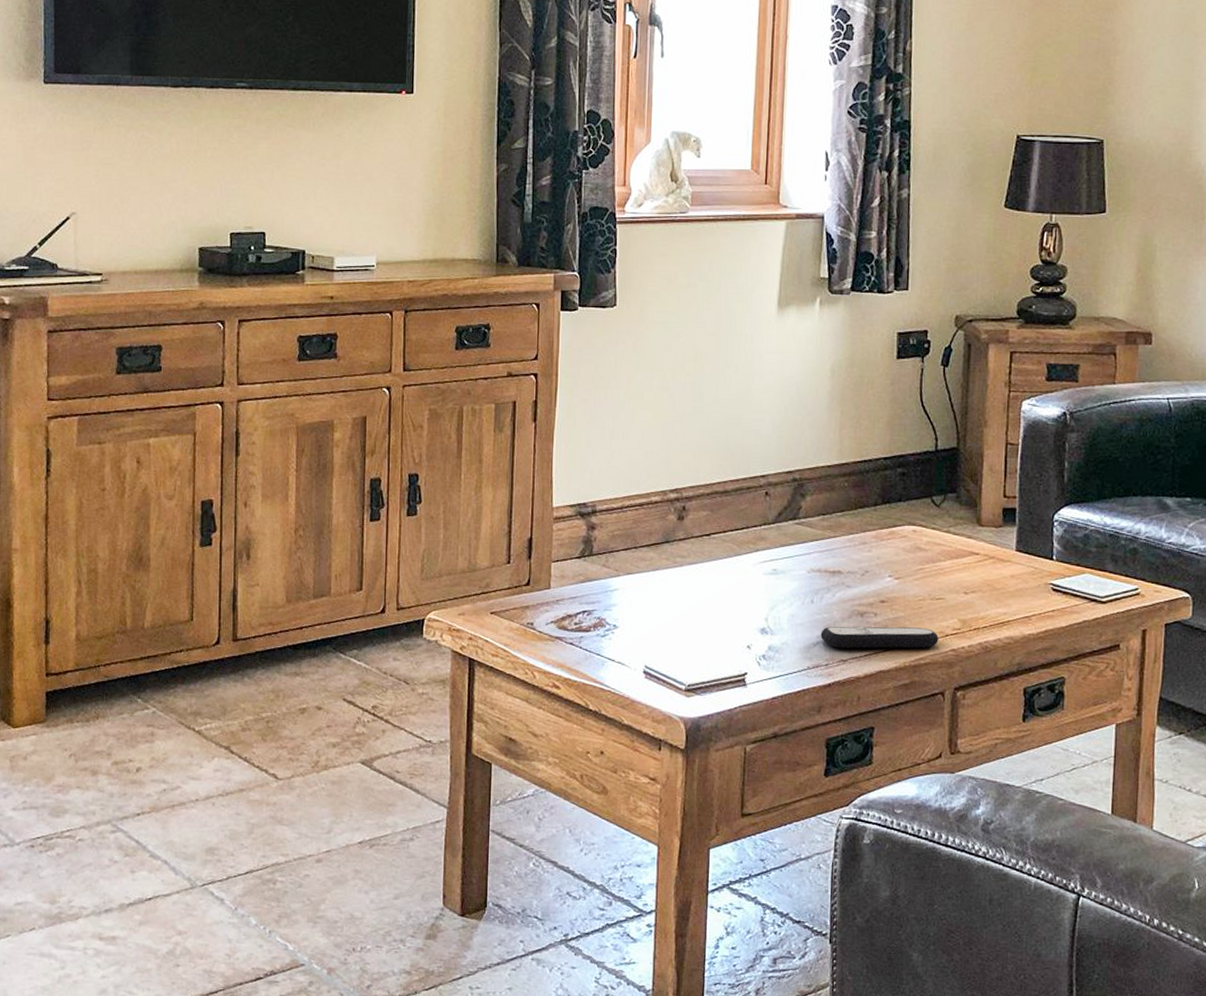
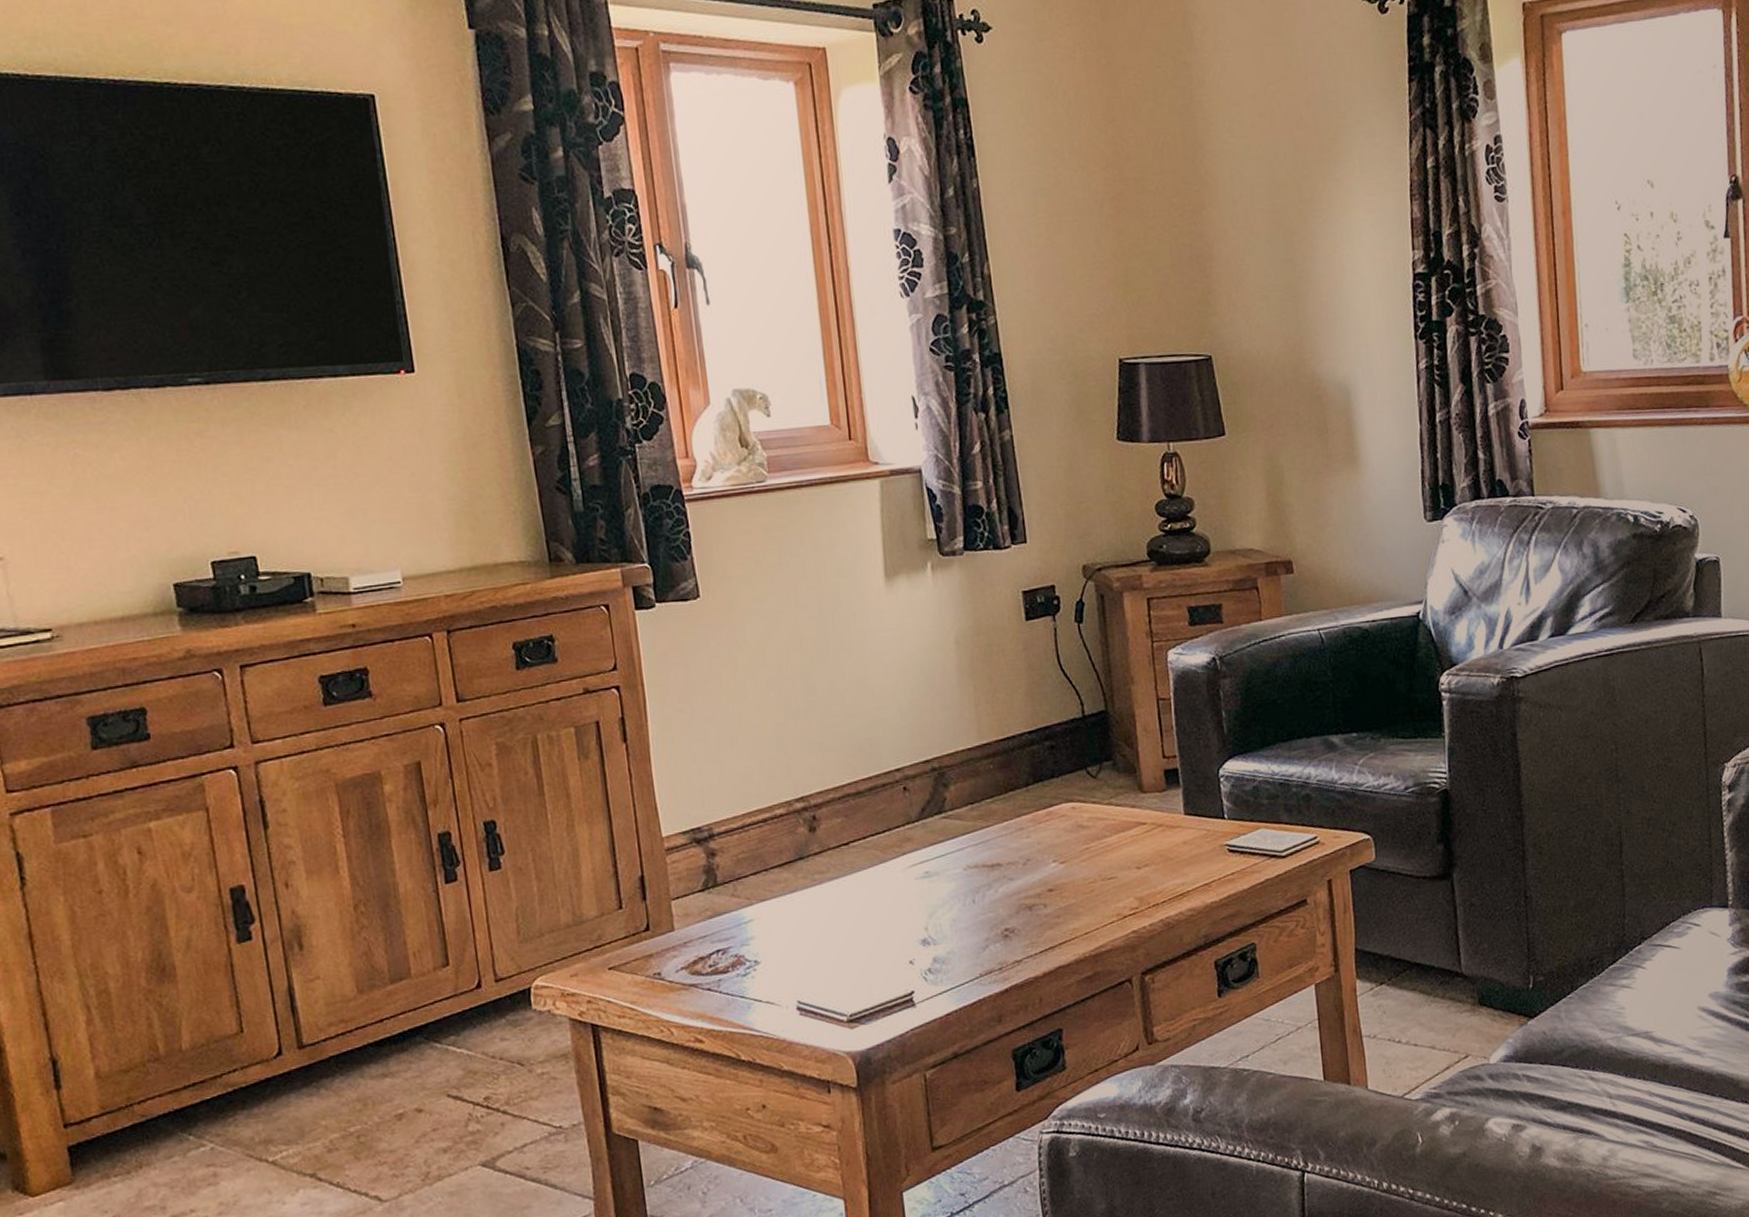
remote control: present [820,626,939,649] -> none [988,912,1117,949]

